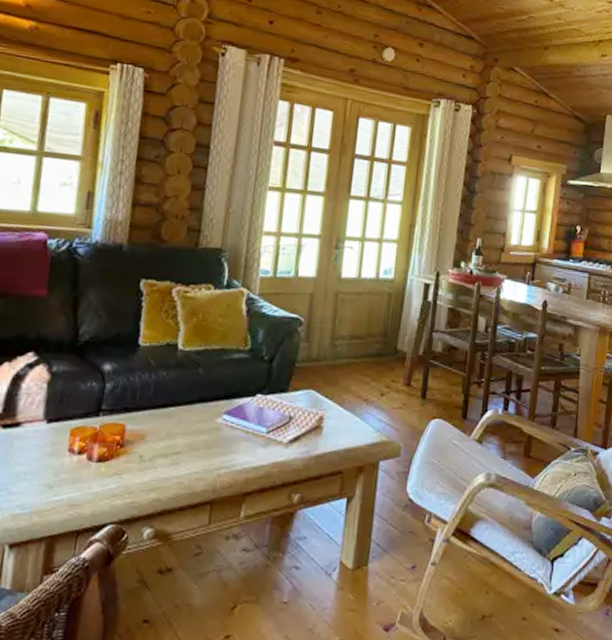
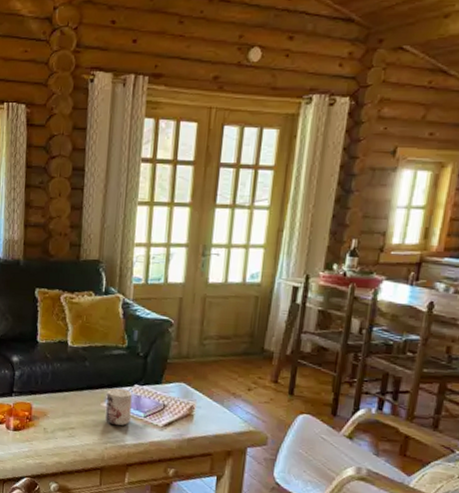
mug: none [220,399,254,446] -> present [106,388,132,426]

